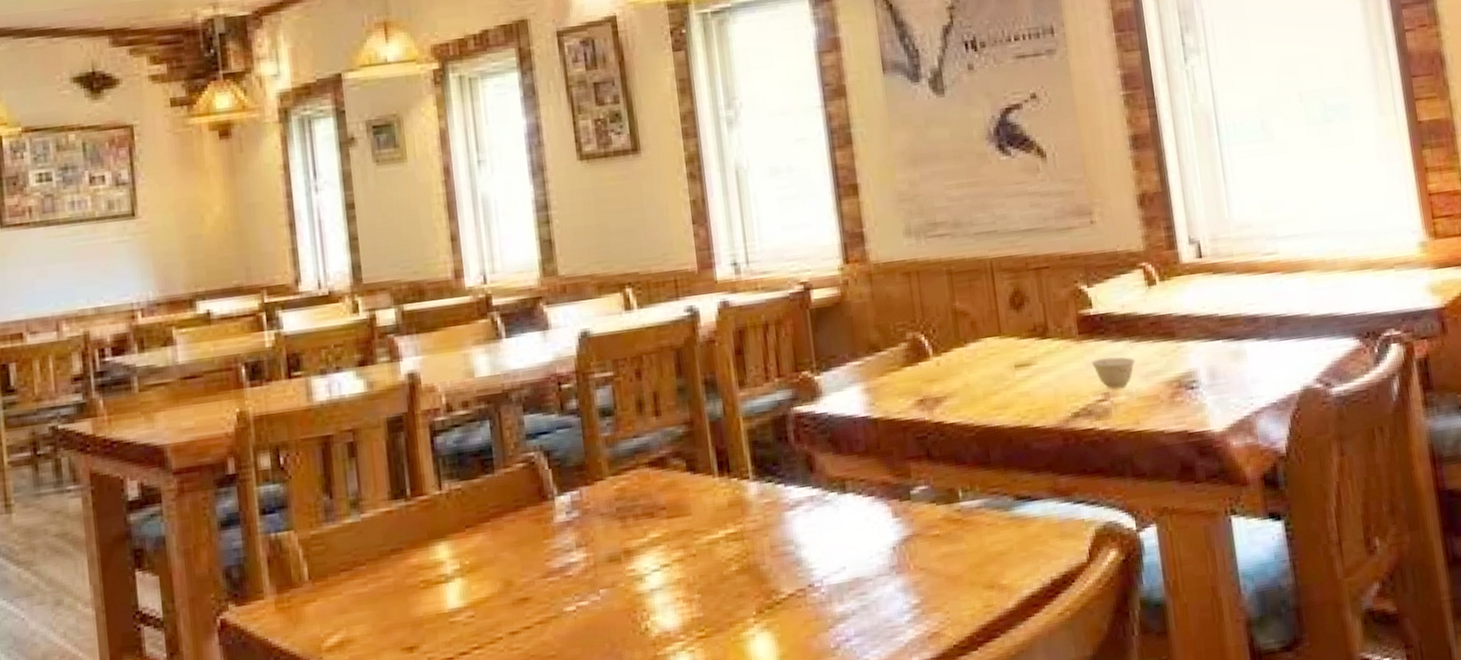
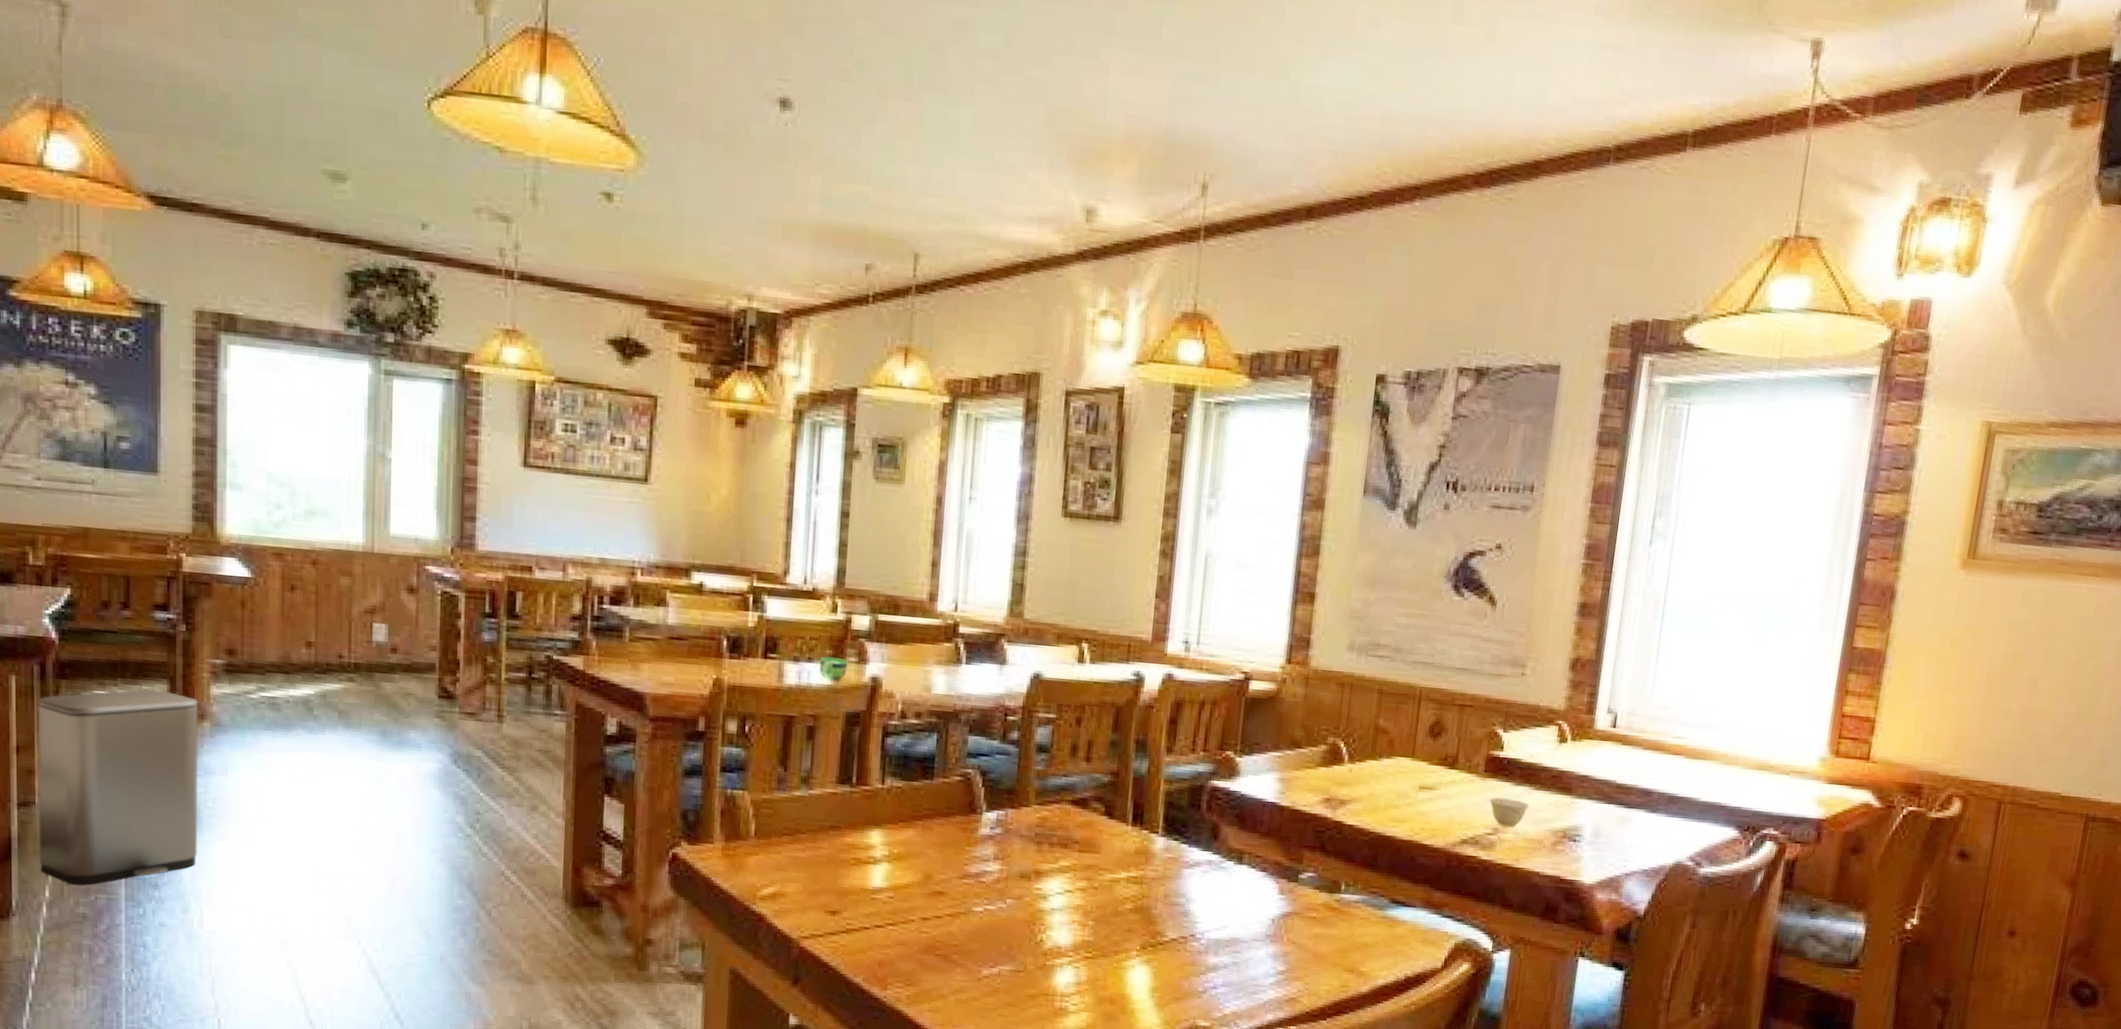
cup: none [348,360,381,387] -> present [819,656,848,681]

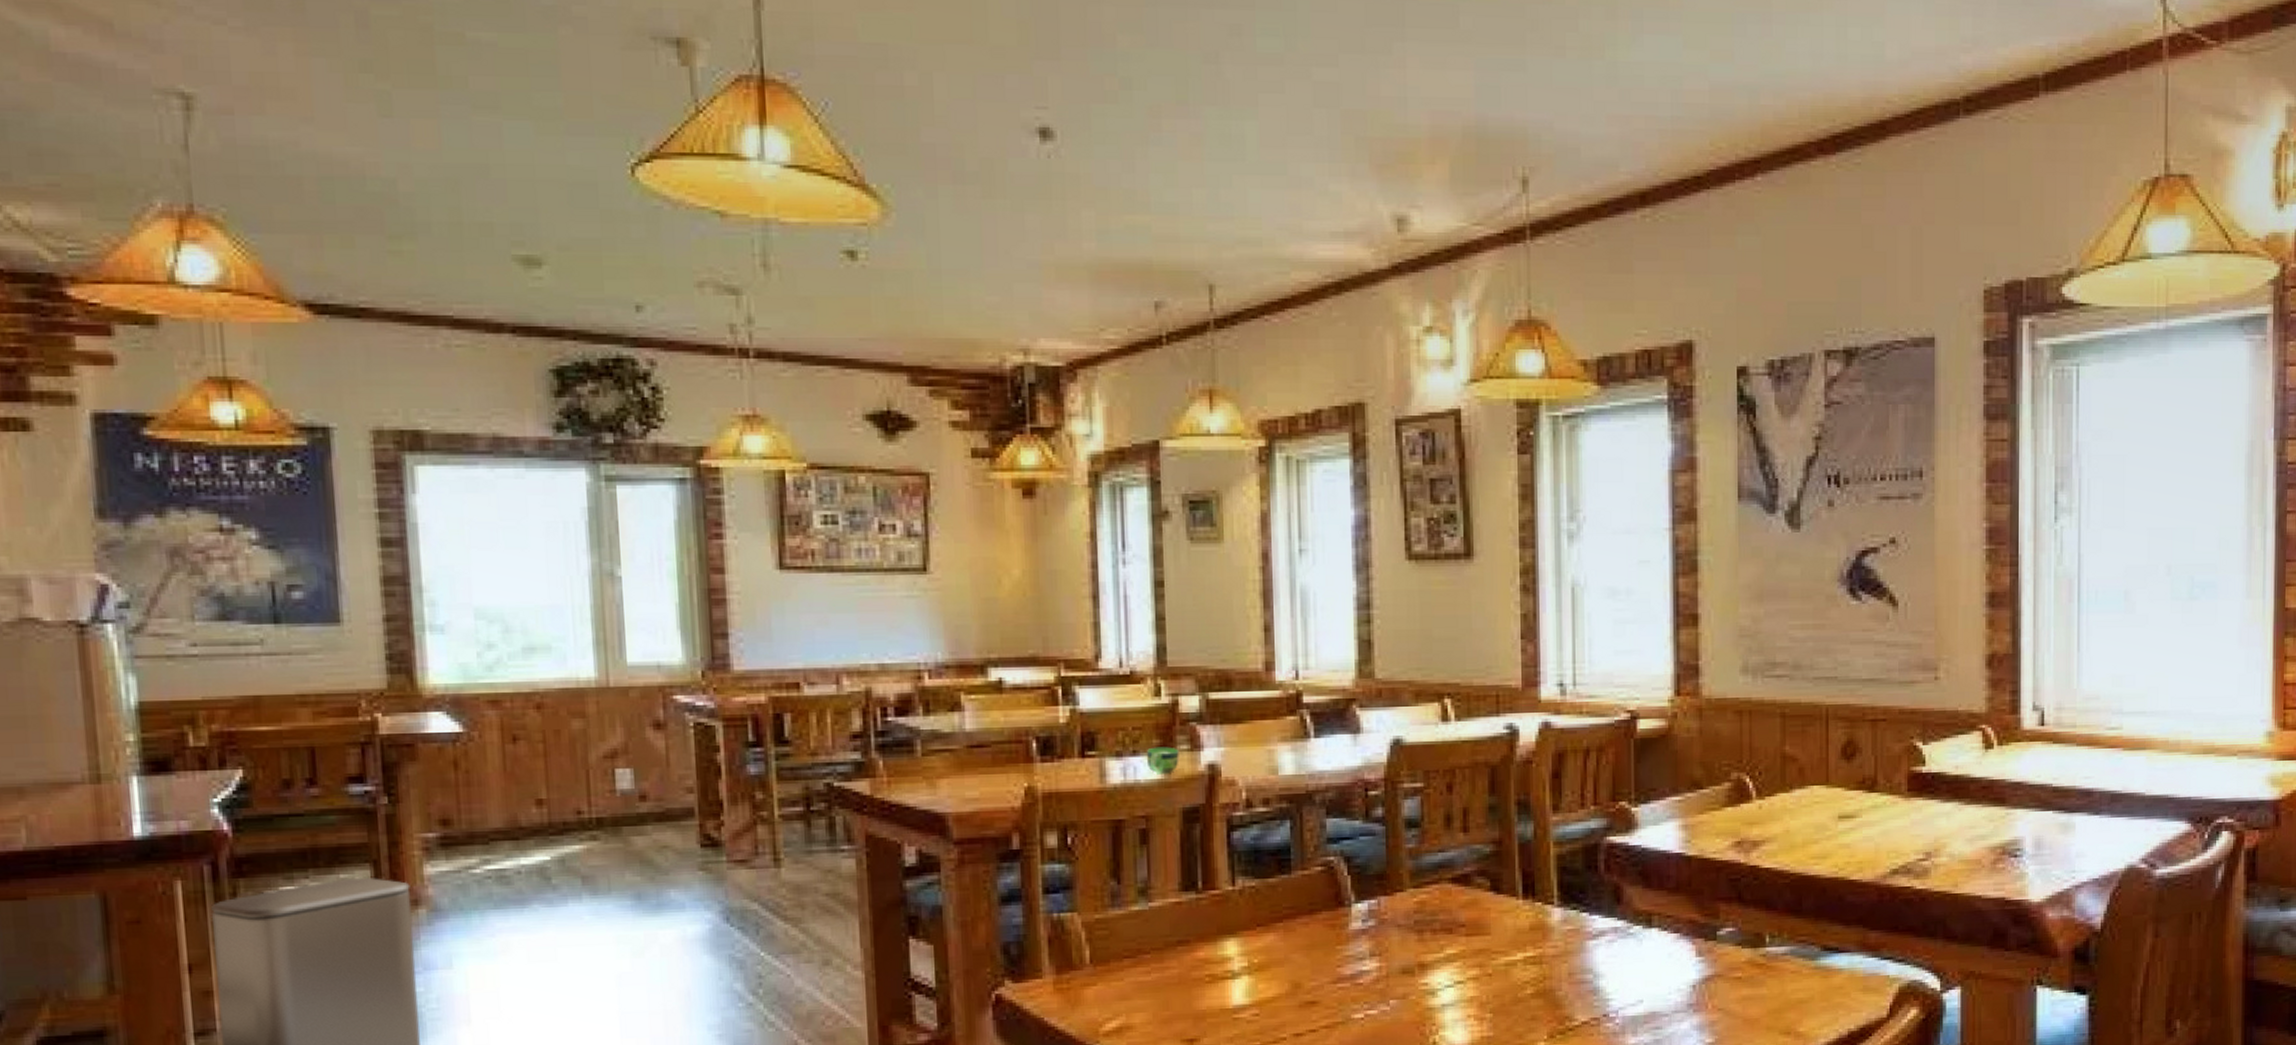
teacup: present [1490,797,1530,827] -> none [1917,818,1962,850]

